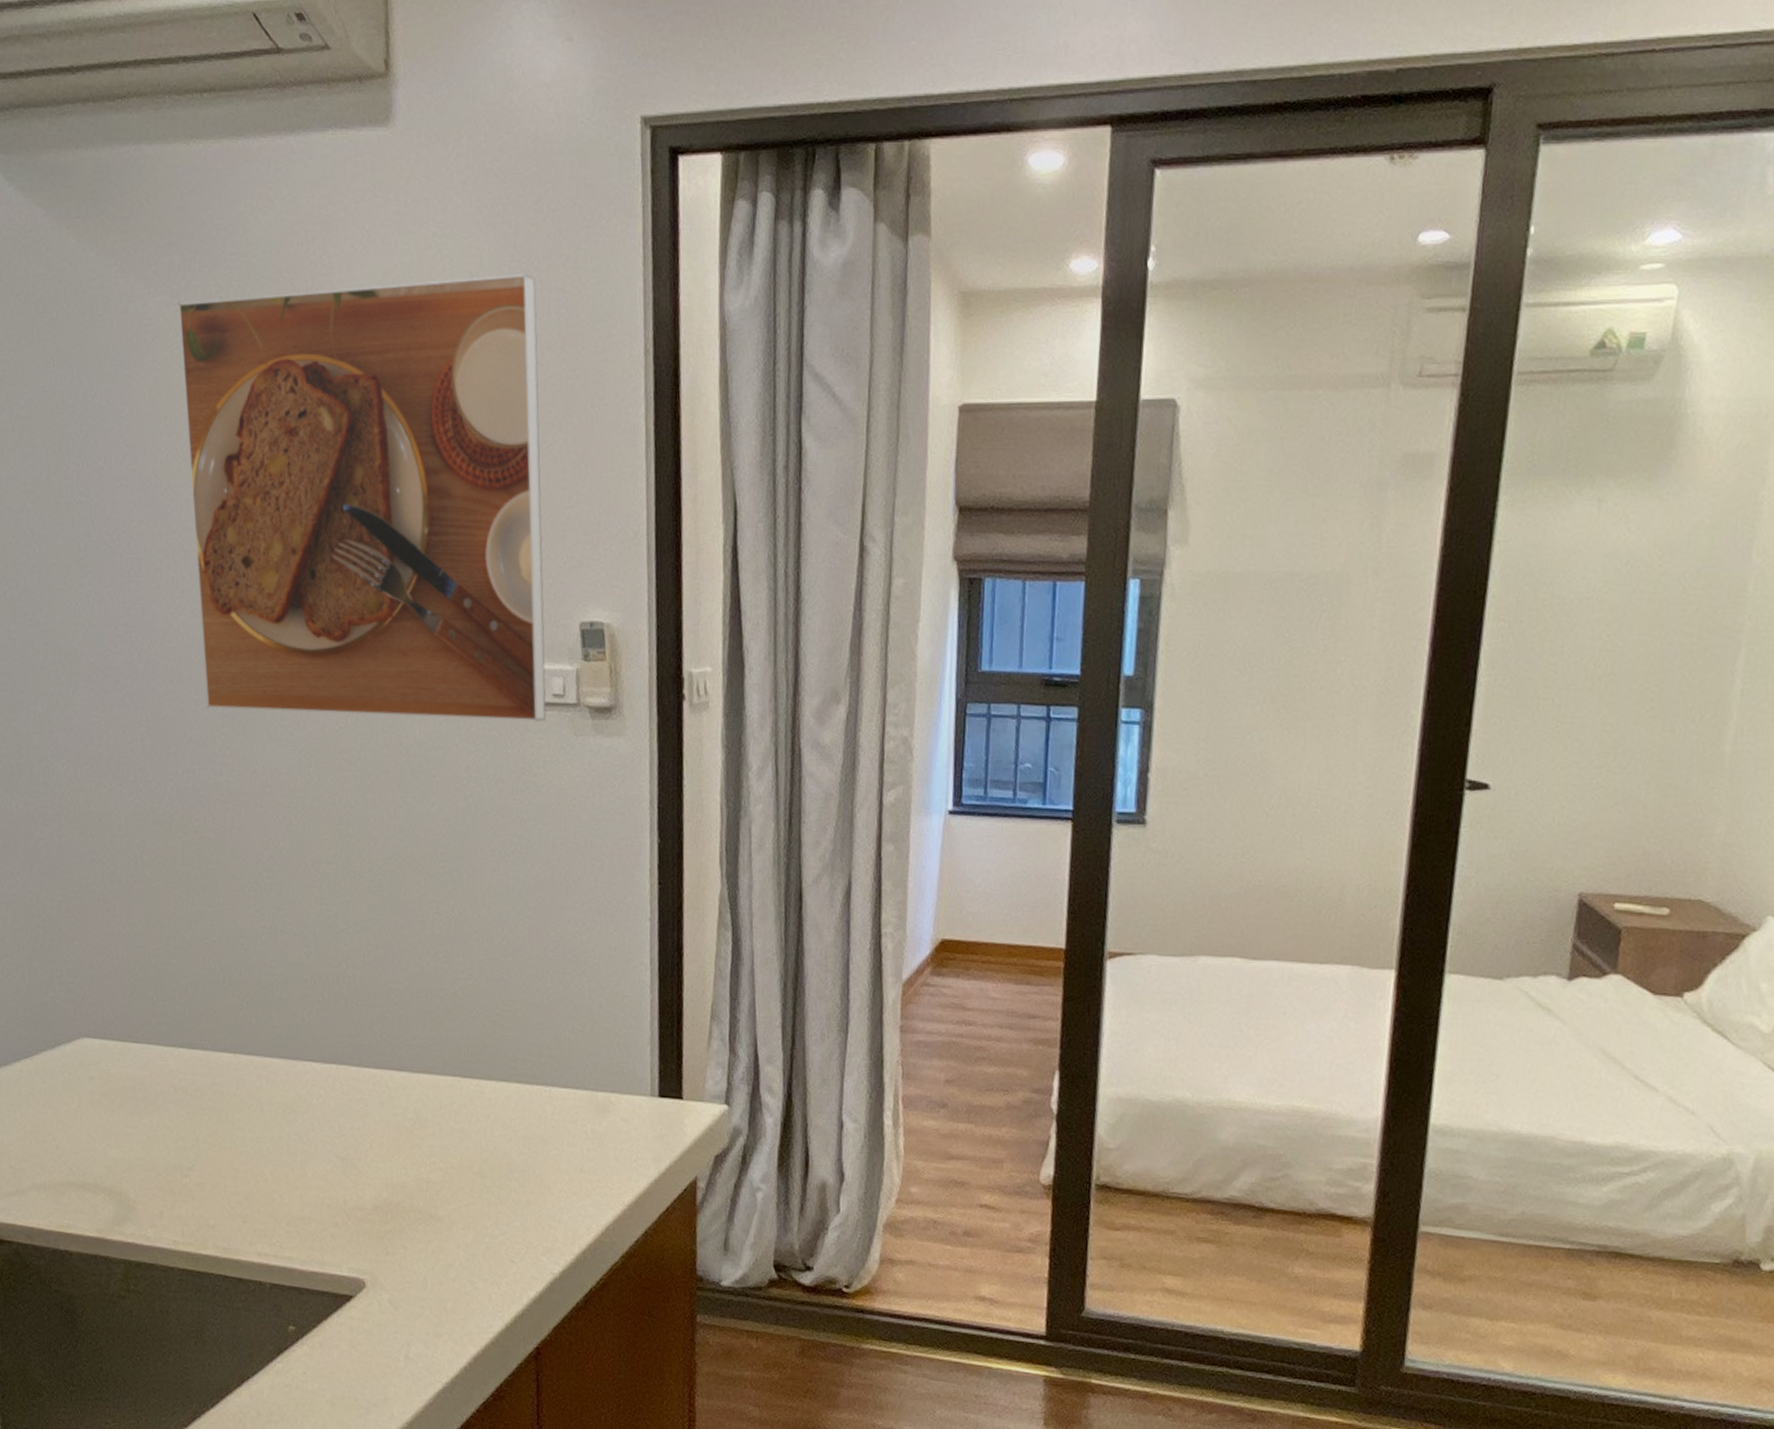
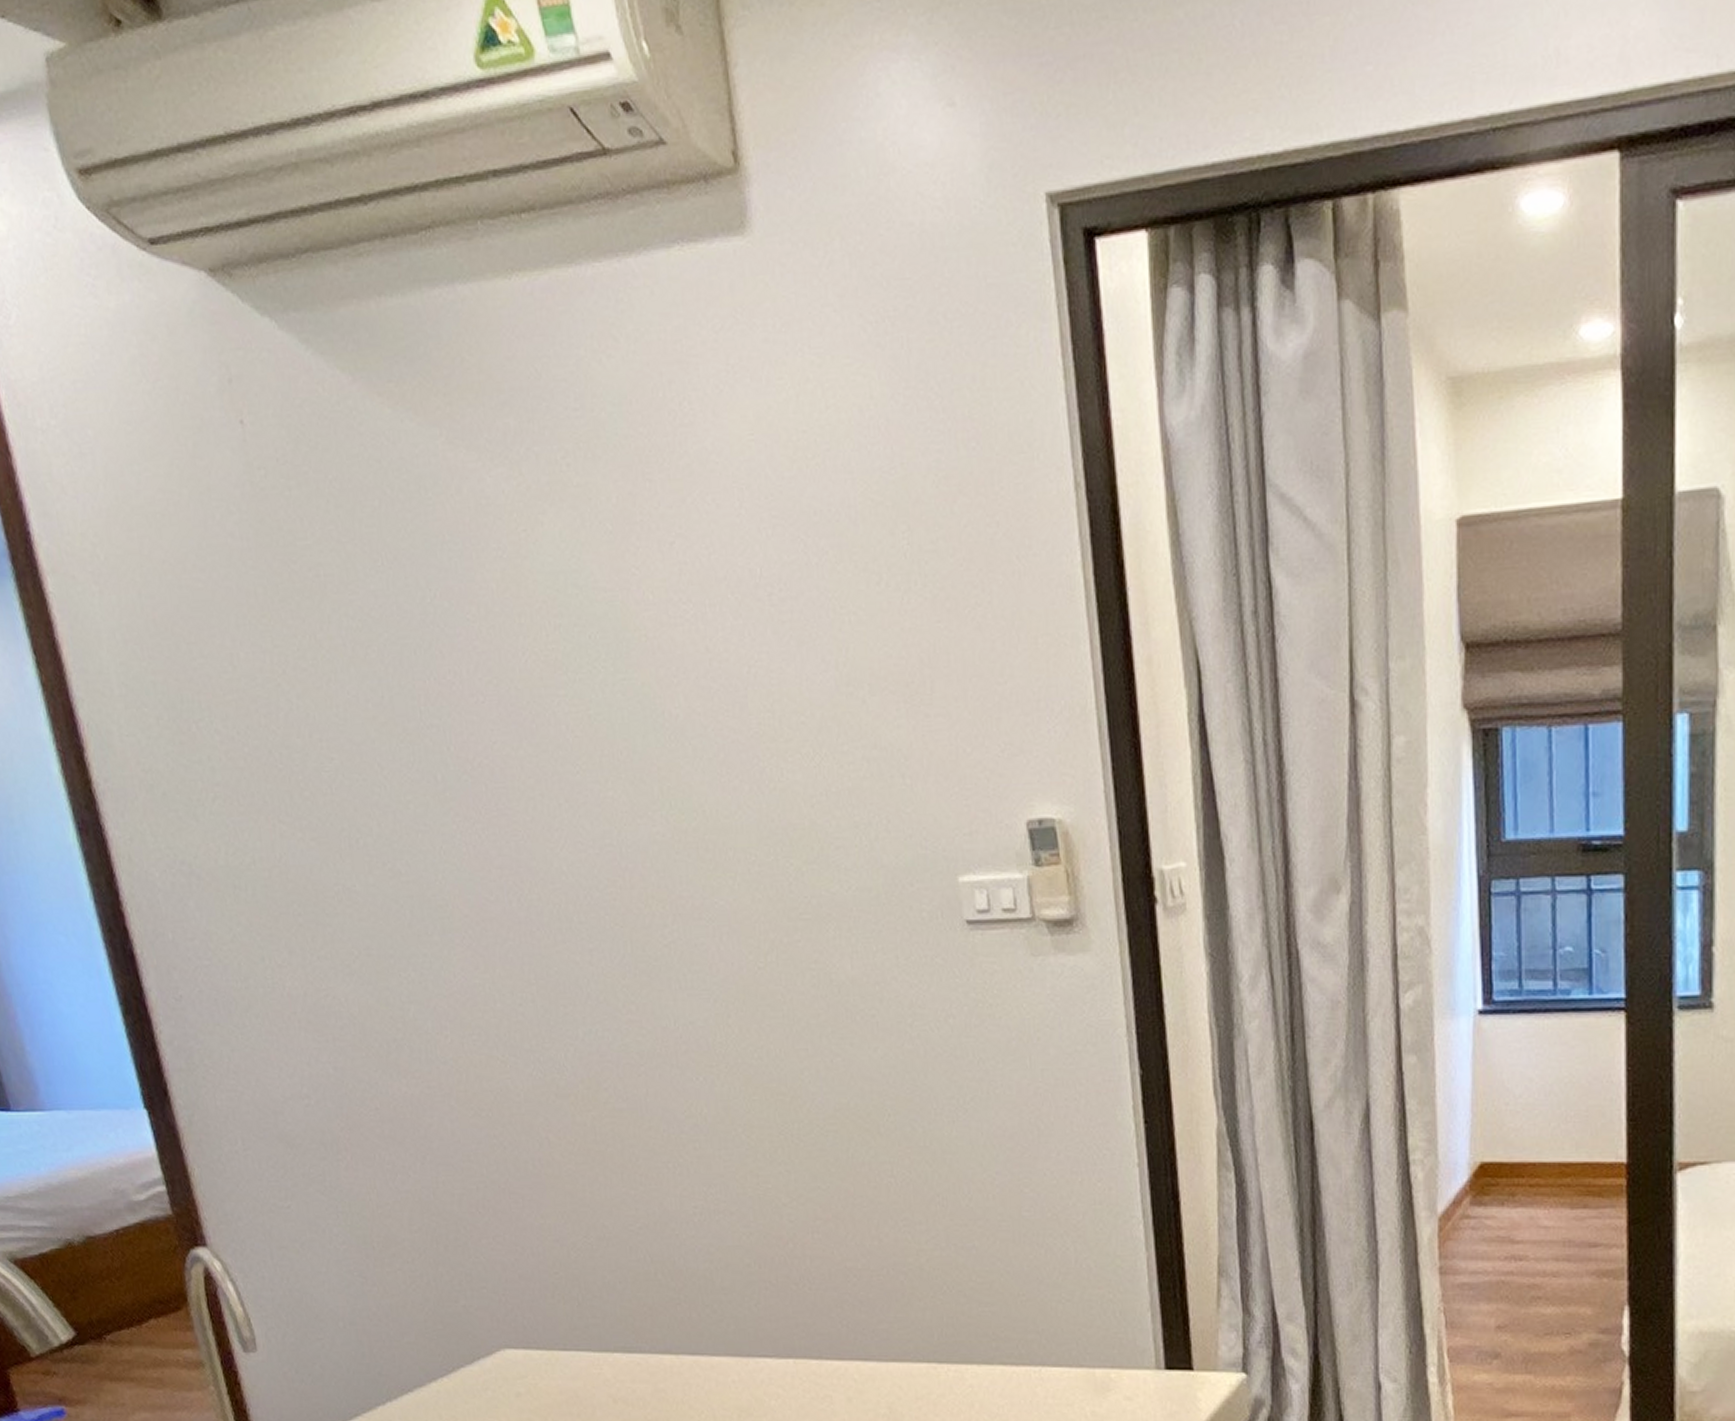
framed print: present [178,273,546,722] -> none [519,401,997,958]

